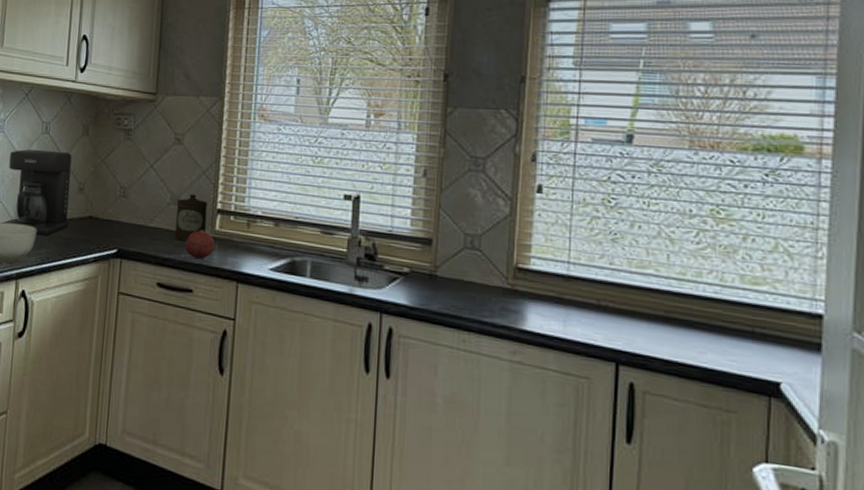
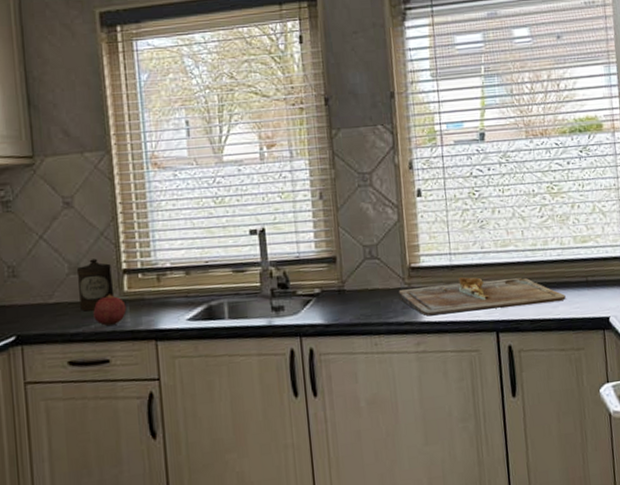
cutting board: none [498,289,719,348] -> present [398,276,566,316]

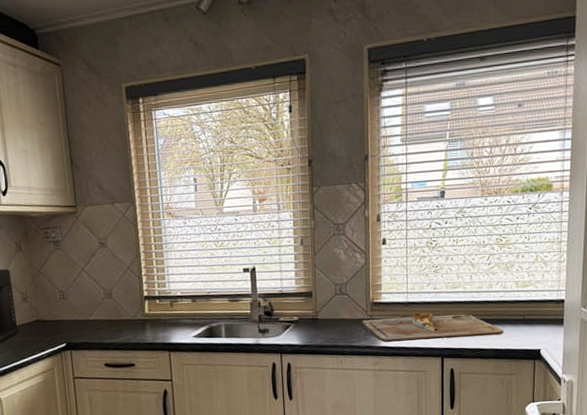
canister: present [76,258,115,311] -> none [109,287,138,327]
fruit: present [93,294,126,326] -> none [122,314,147,338]

